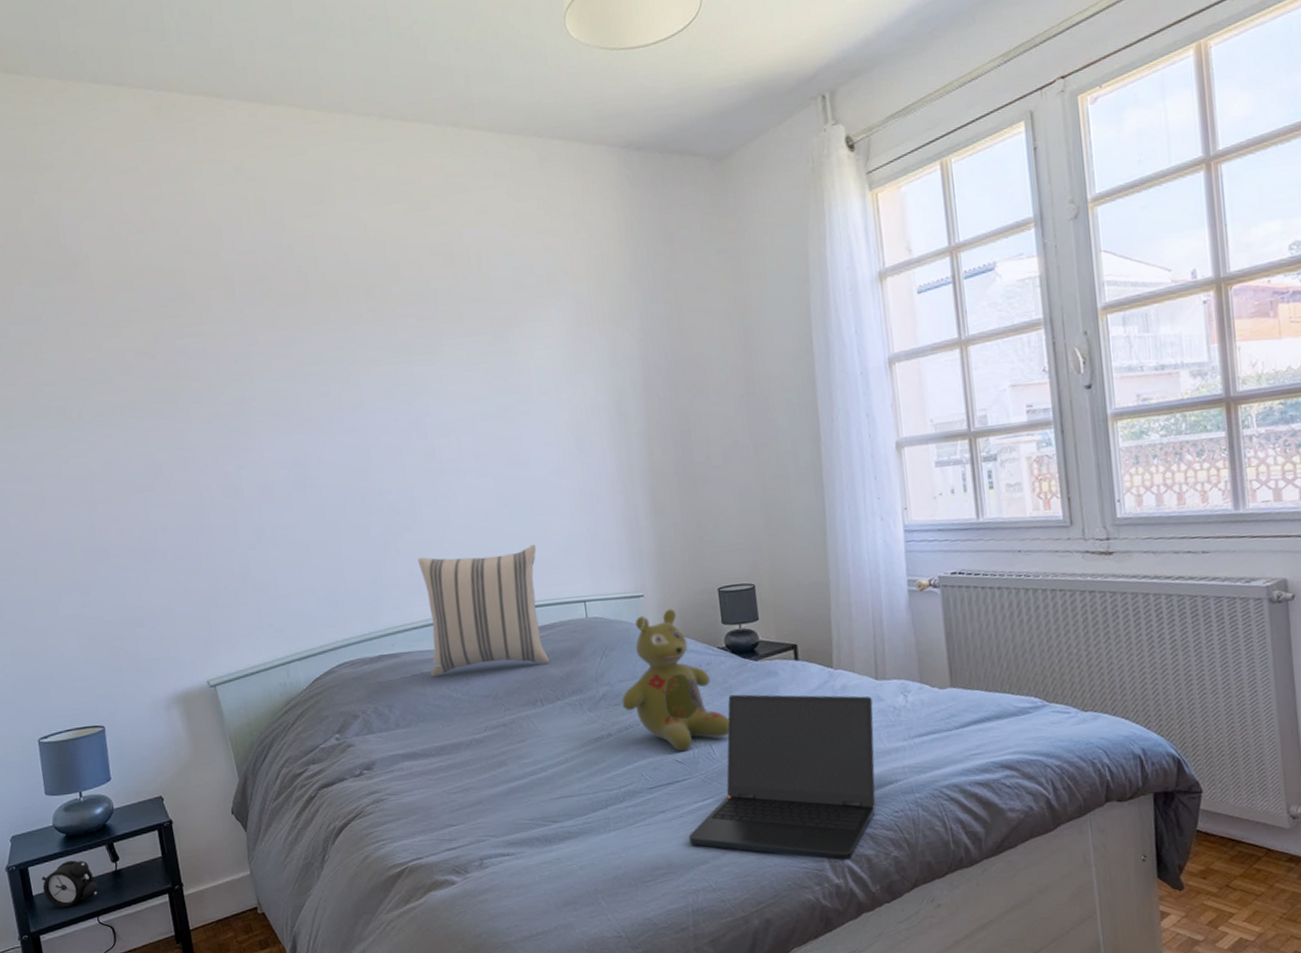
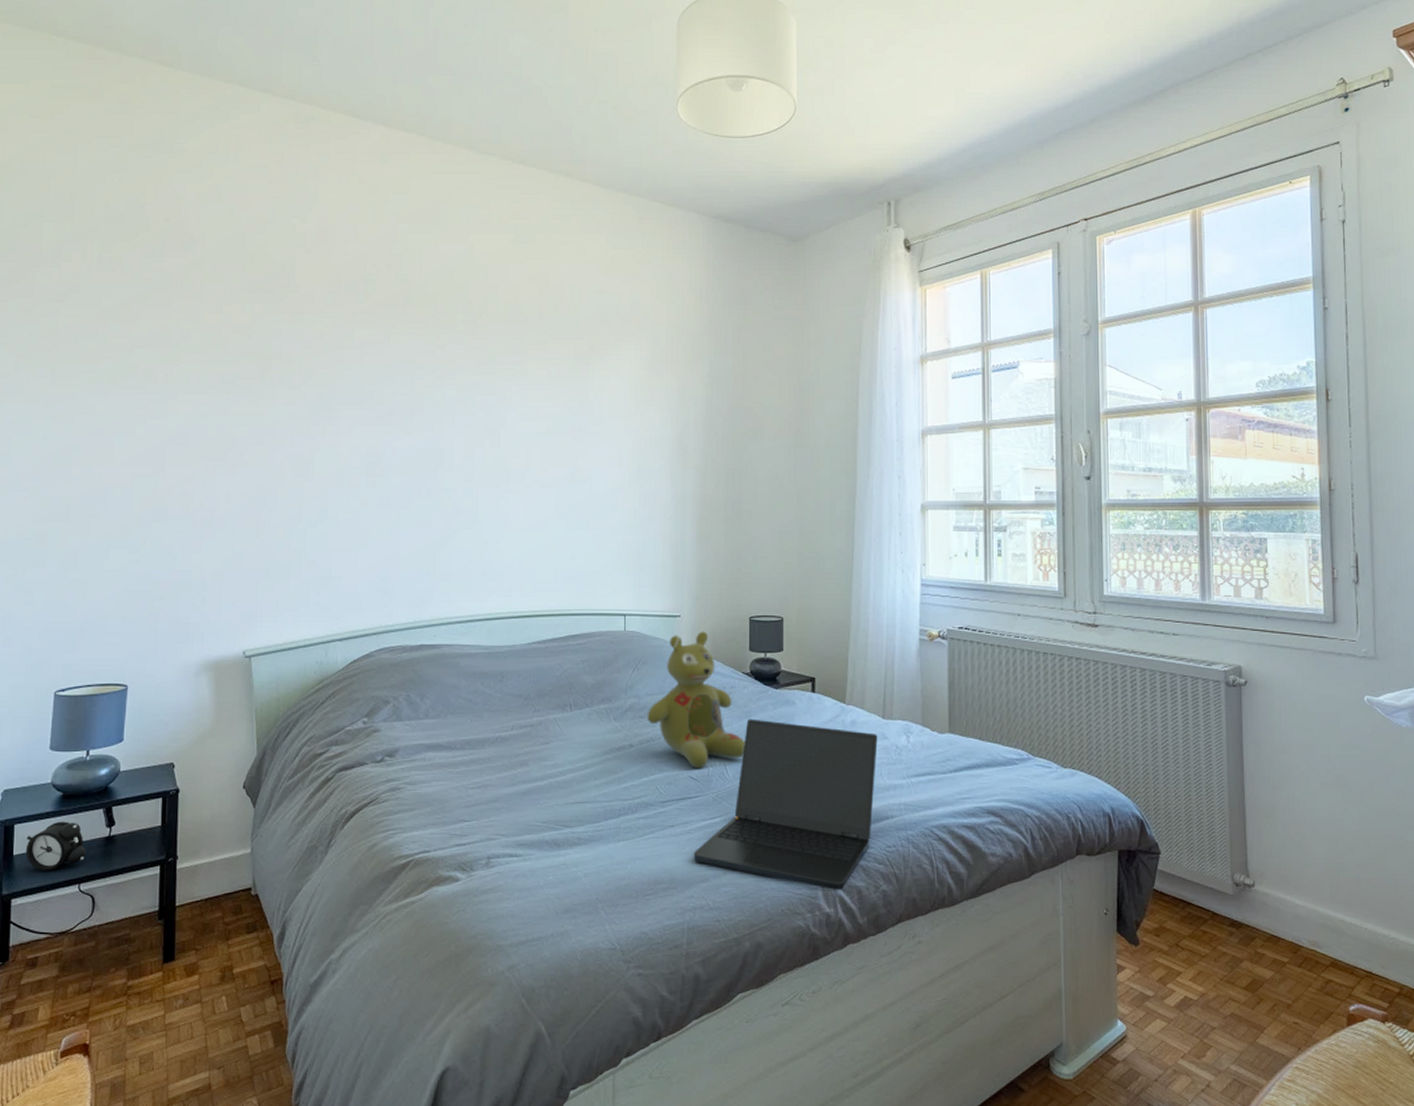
pillow: present [417,544,550,677] -> none [467,555,586,671]

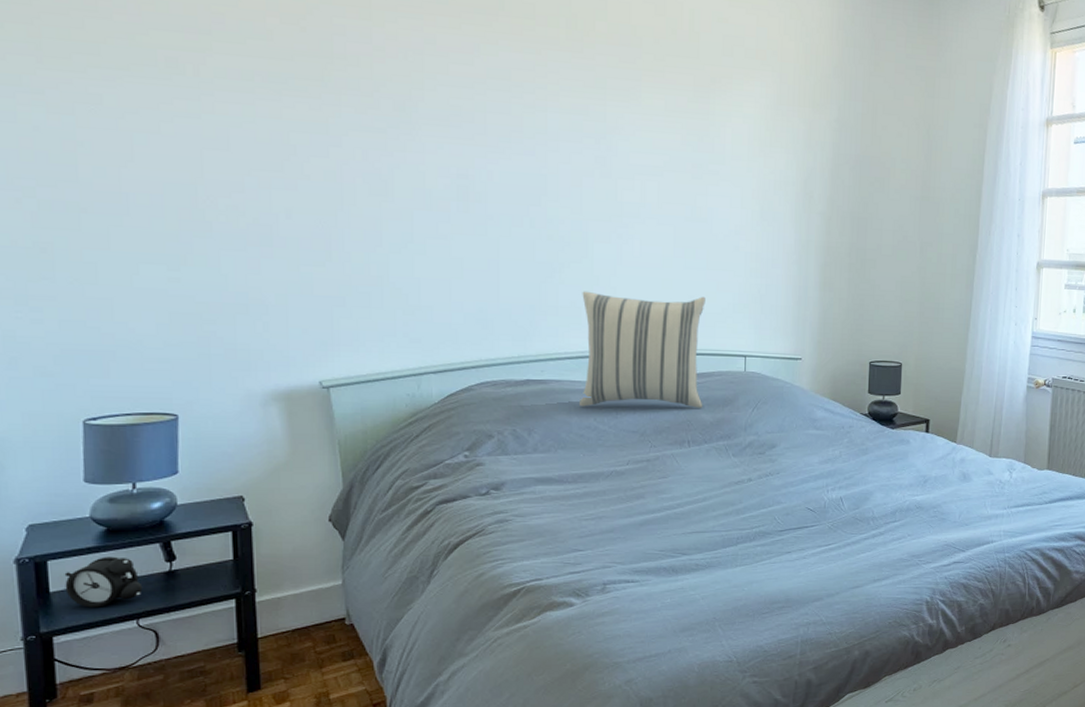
pillow: none [467,555,586,671] -> present [578,291,706,408]
stuffed bear: present [647,631,745,769] -> none [766,374,861,501]
laptop: present [693,719,878,890] -> none [808,456,984,605]

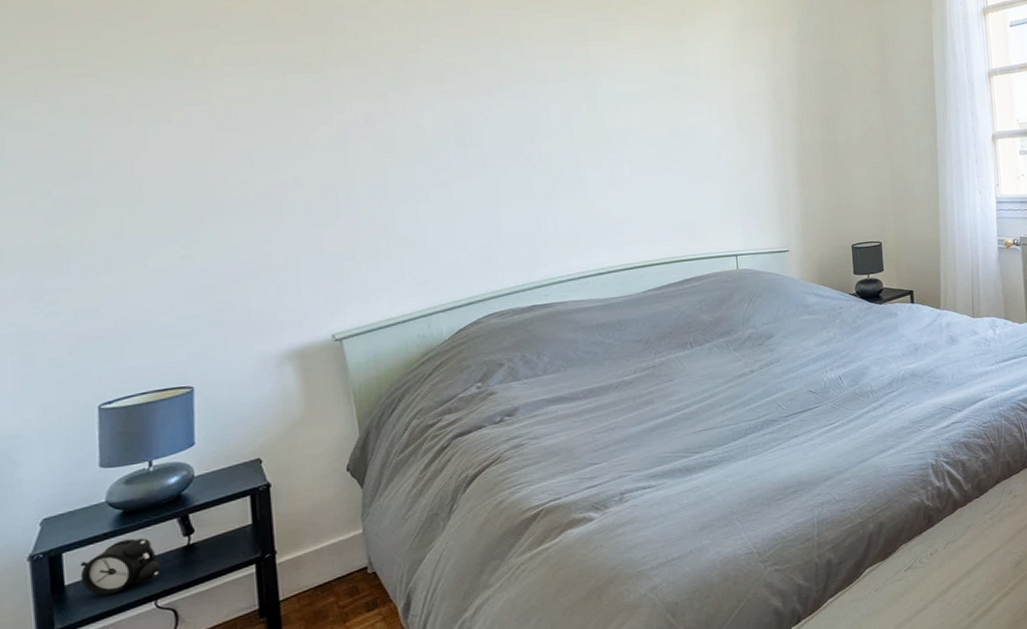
pillow: present [578,291,706,408] -> none [579,205,702,324]

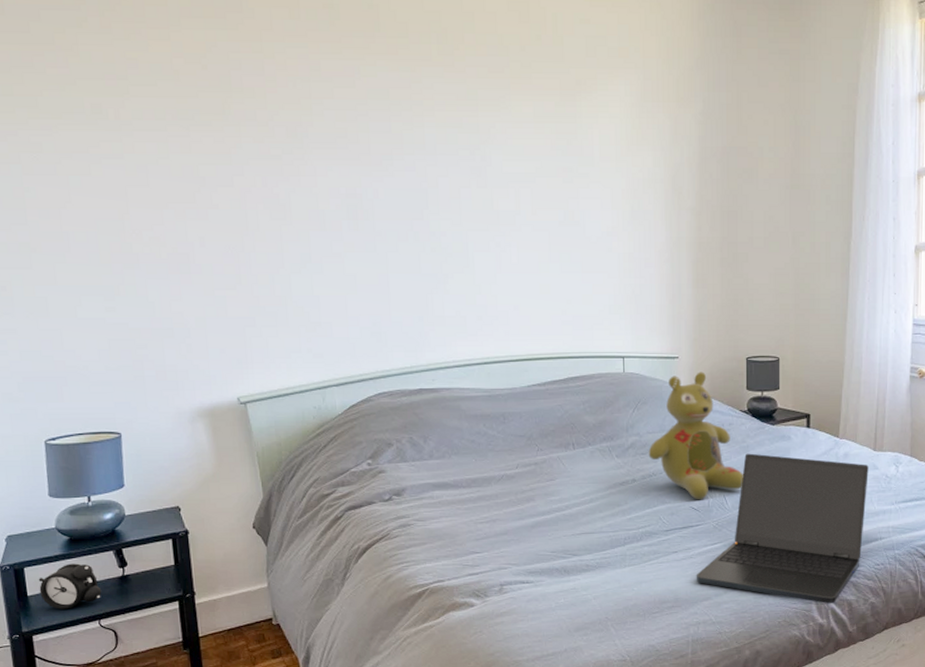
stuffed bear: none [764,261,857,383] -> present [648,372,743,500]
laptop: none [817,331,970,467] -> present [696,453,869,603]

